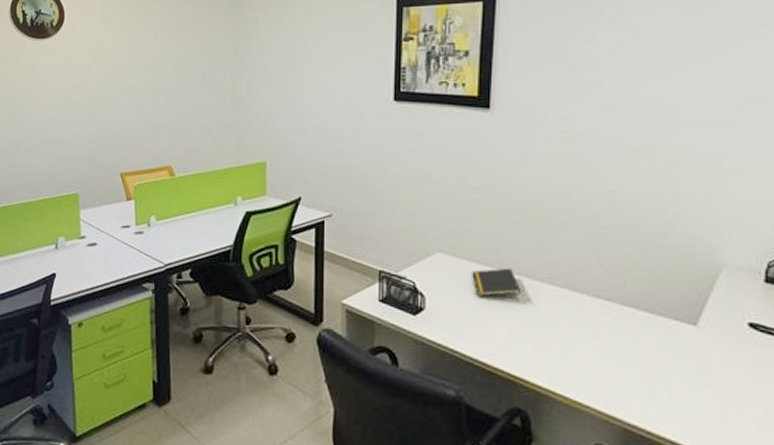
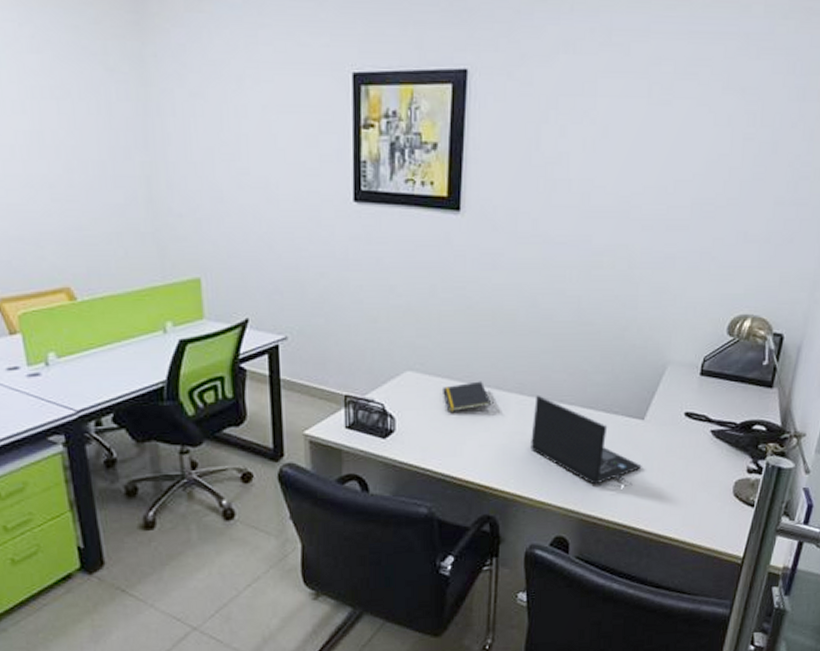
laptop: none [564,287,698,400] -> present [531,395,642,488]

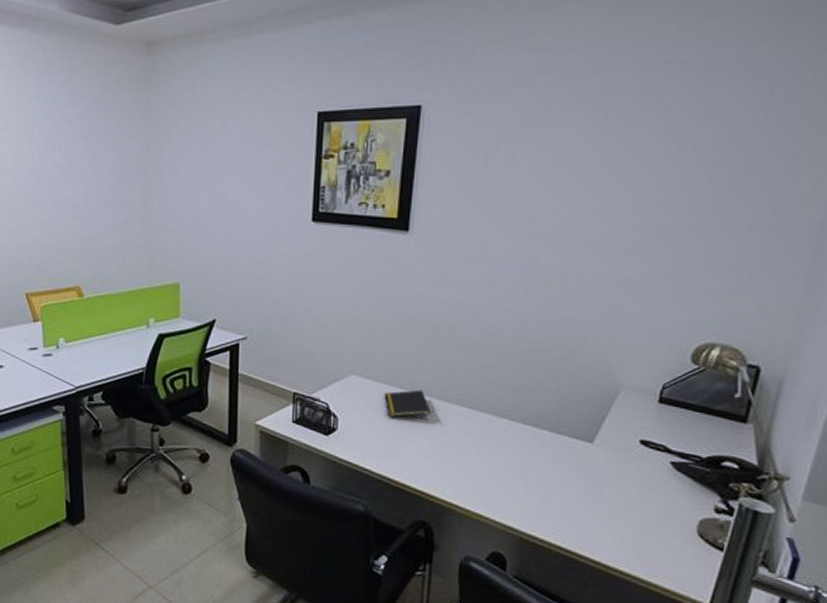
laptop: present [531,395,642,488] -> none [469,408,590,511]

